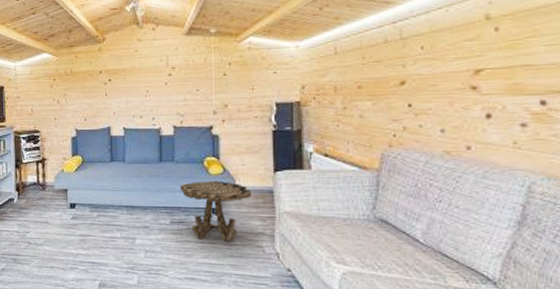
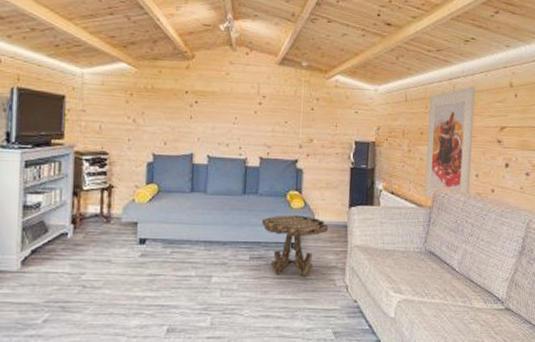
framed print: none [367,26,434,160] -> present [424,86,476,199]

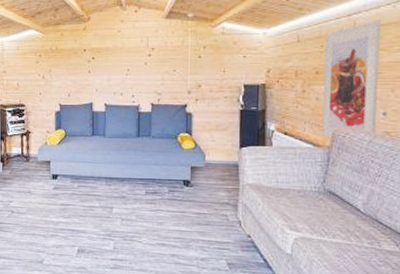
side table: present [262,215,329,276] -> none [156,155,220,210]

